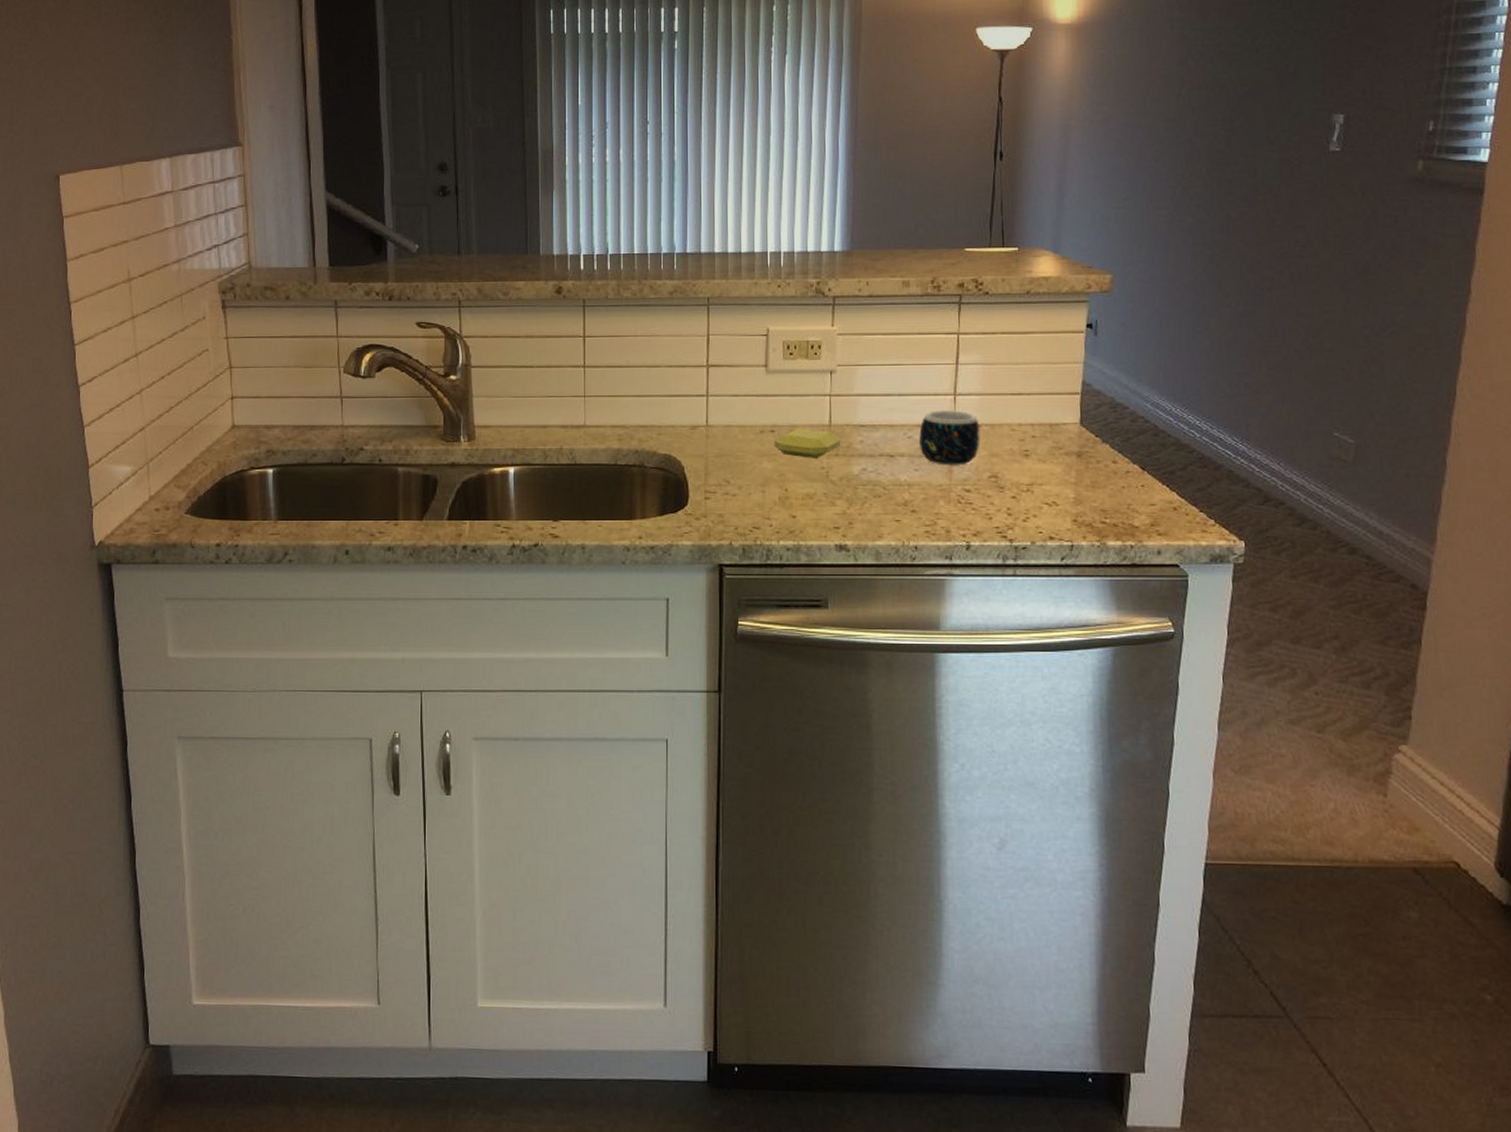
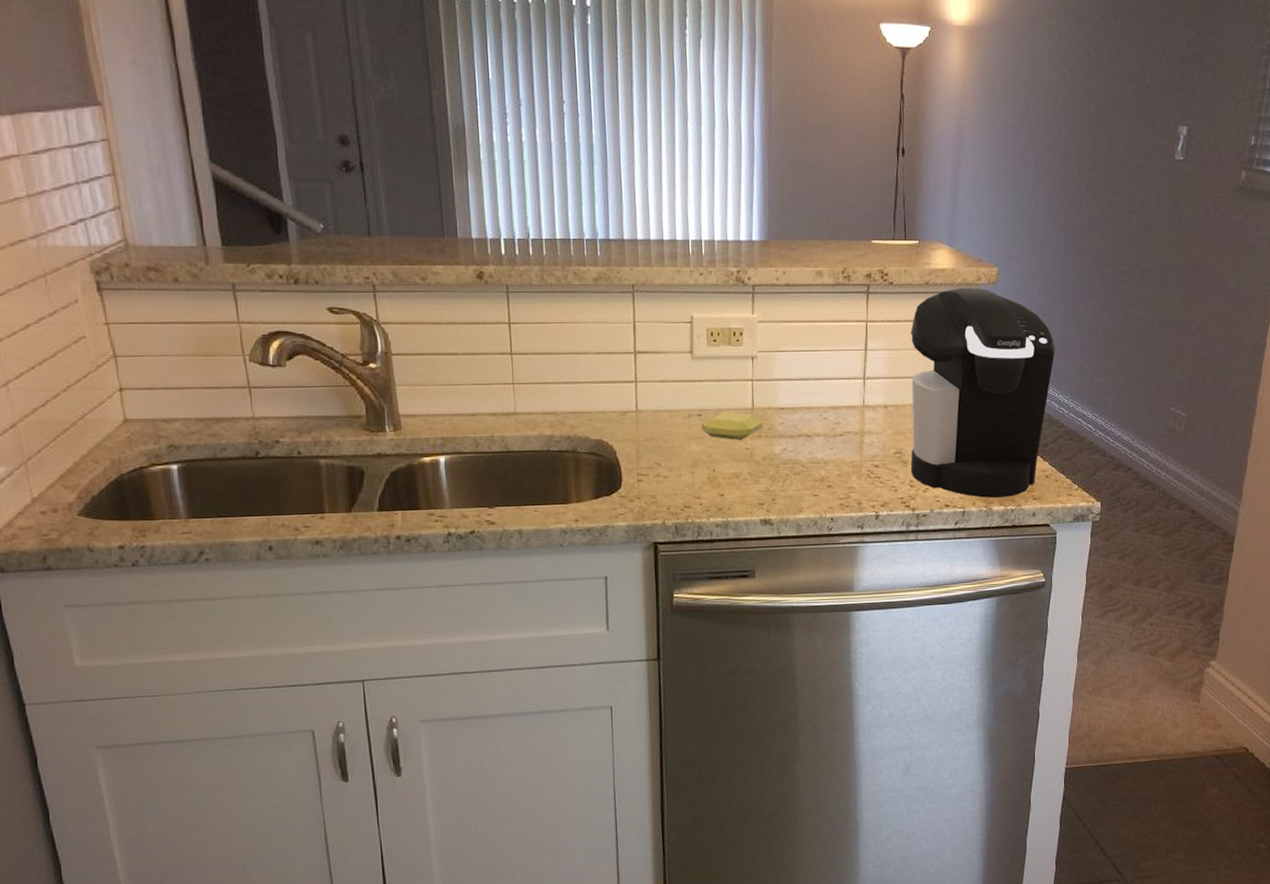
mug: present [919,410,980,466] -> none [833,393,887,444]
coffee maker: none [1007,296,1183,532] -> present [910,287,1055,498]

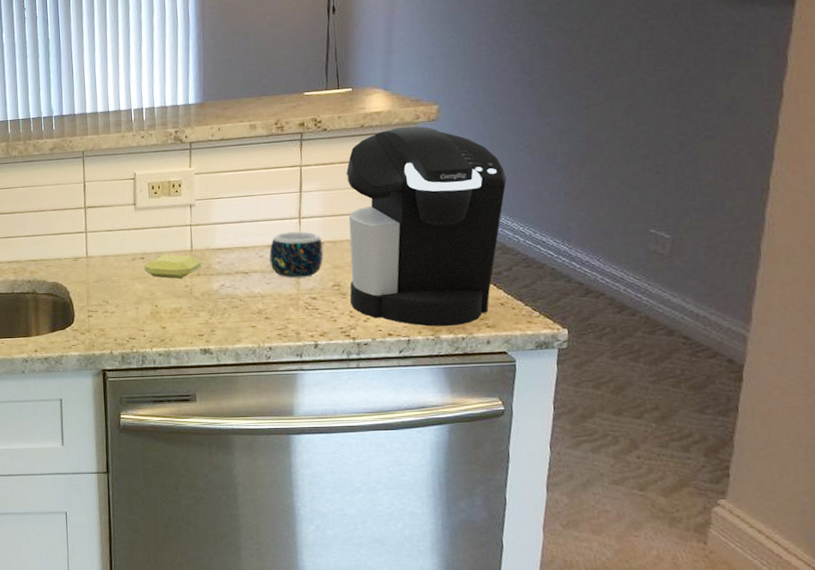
mug: none [833,393,887,444] -> present [269,231,324,278]

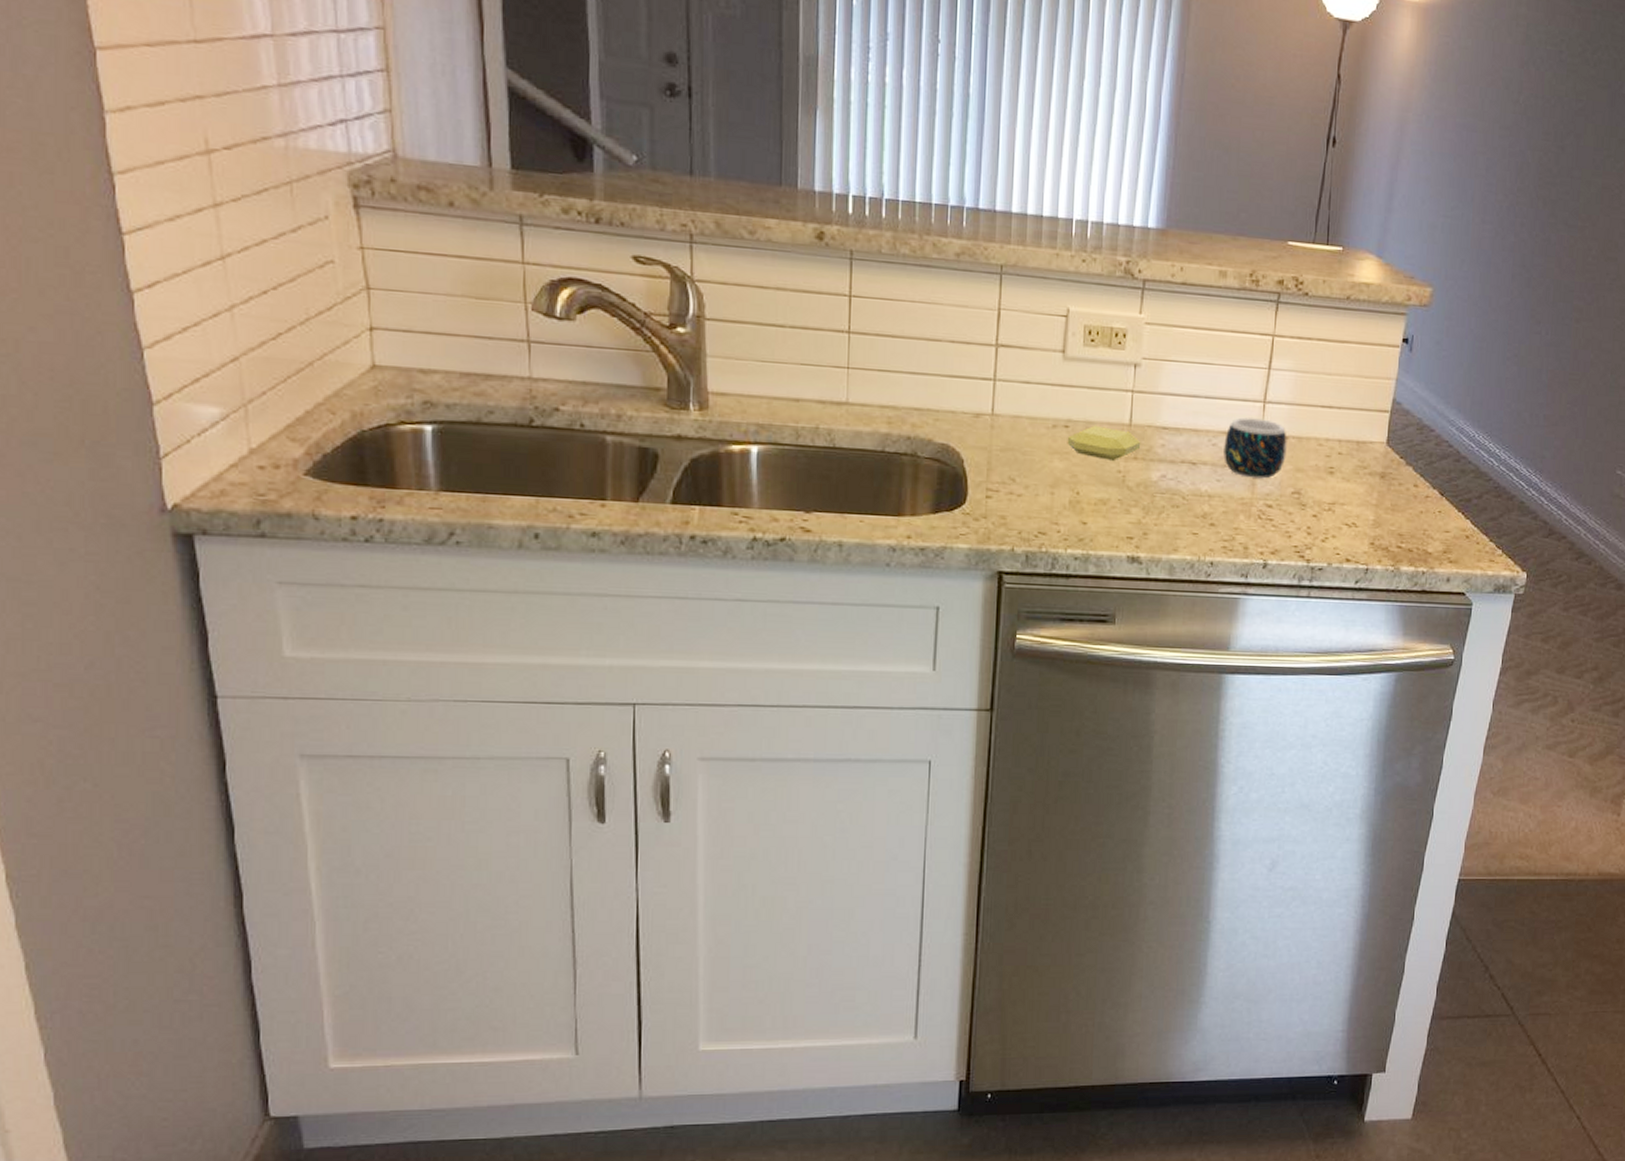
coffee maker: present [346,126,507,327] -> none [1308,306,1491,557]

